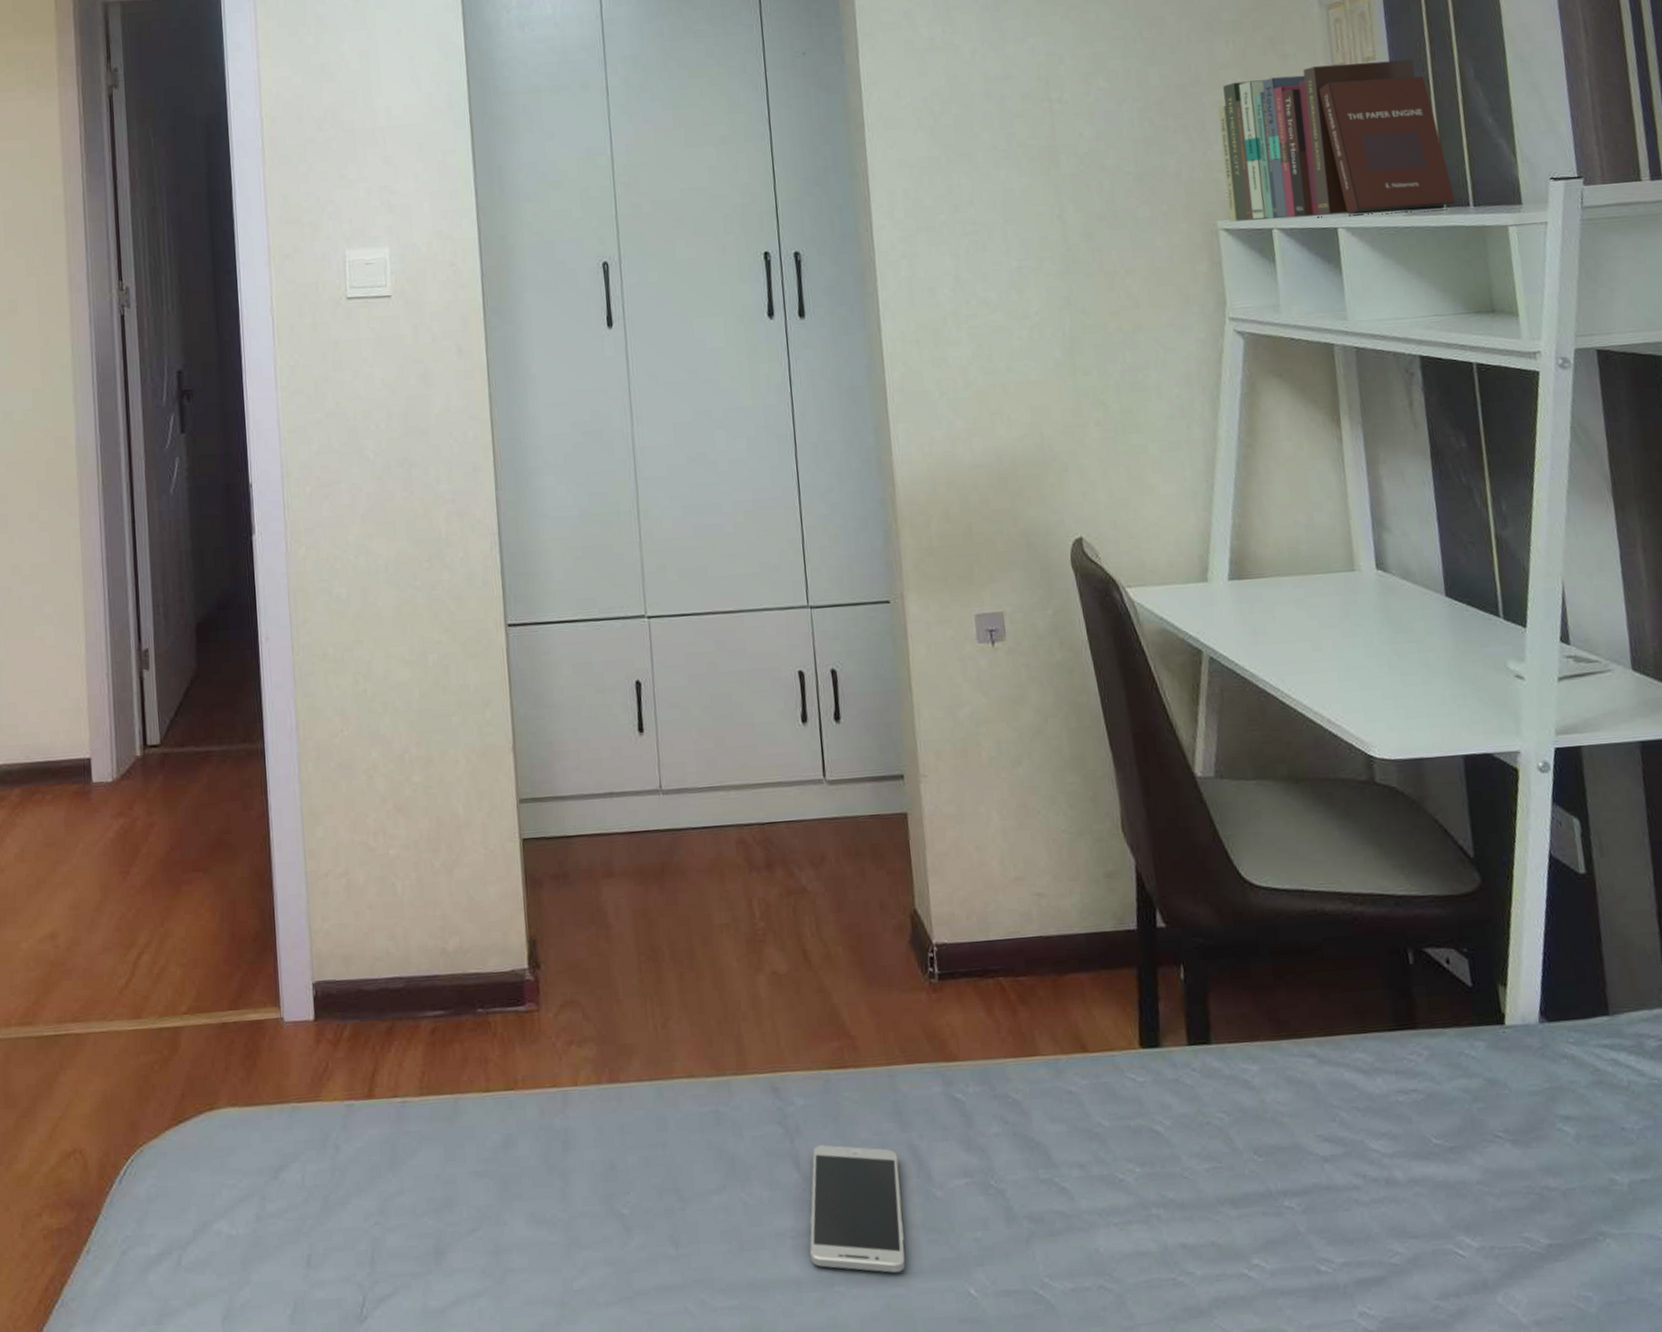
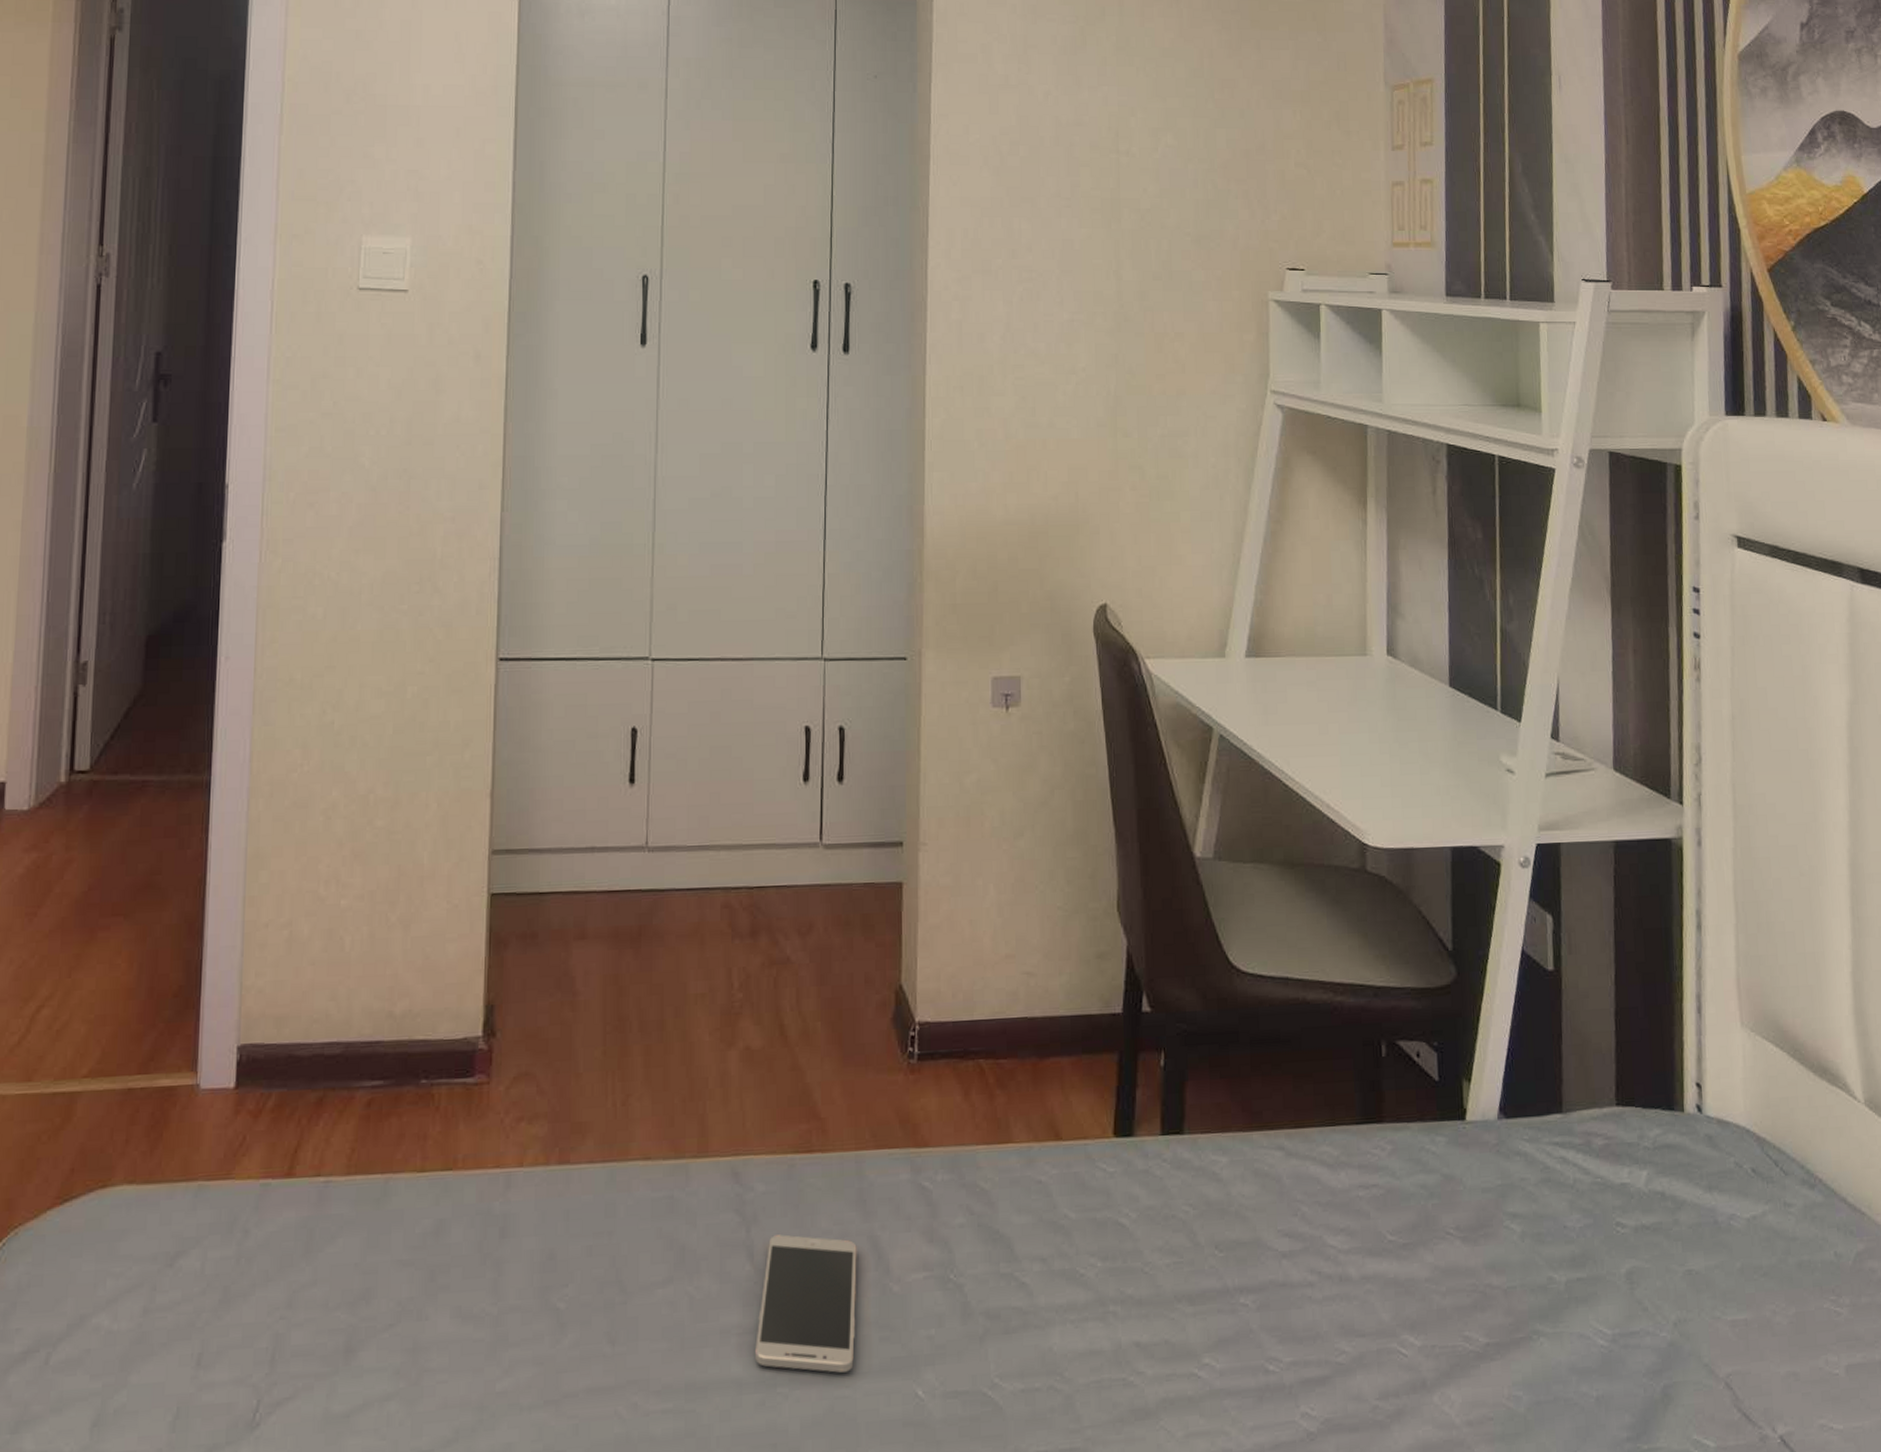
books: present [1218,59,1455,222] -> none [1279,146,1493,300]

